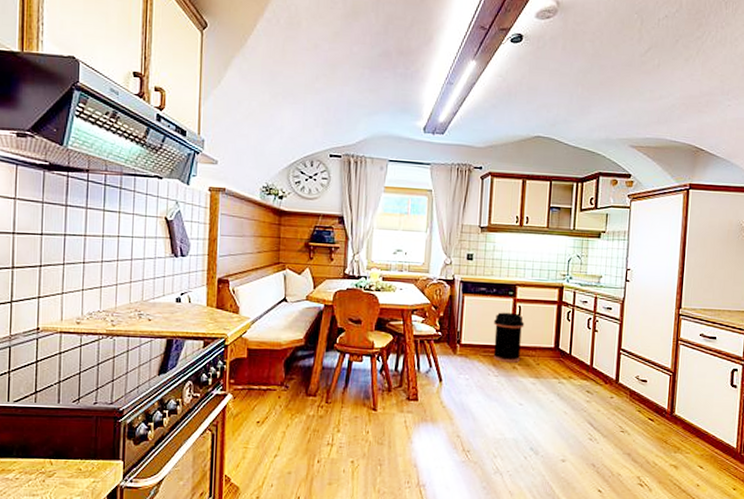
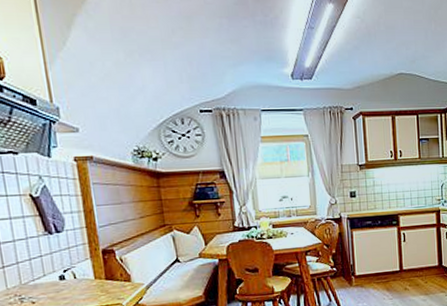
trash can: present [493,312,525,363] -> none [383,240,410,286]

